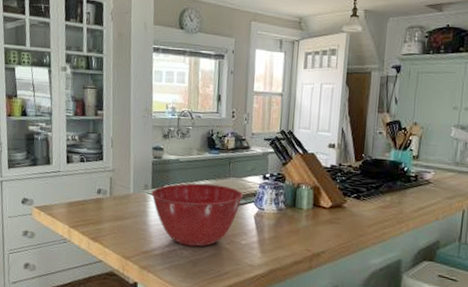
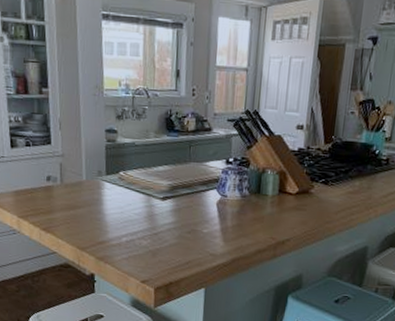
mixing bowl: present [150,183,244,247] -> none [105,168,205,236]

